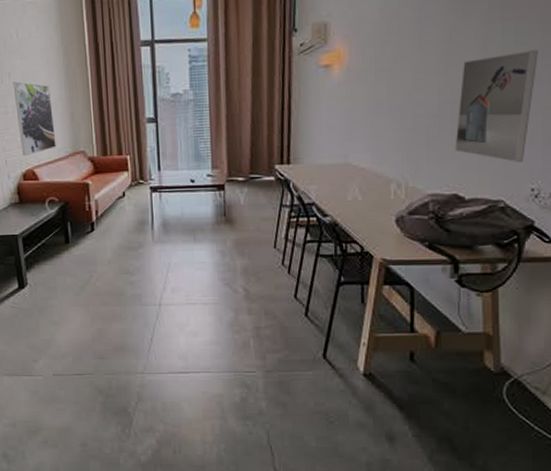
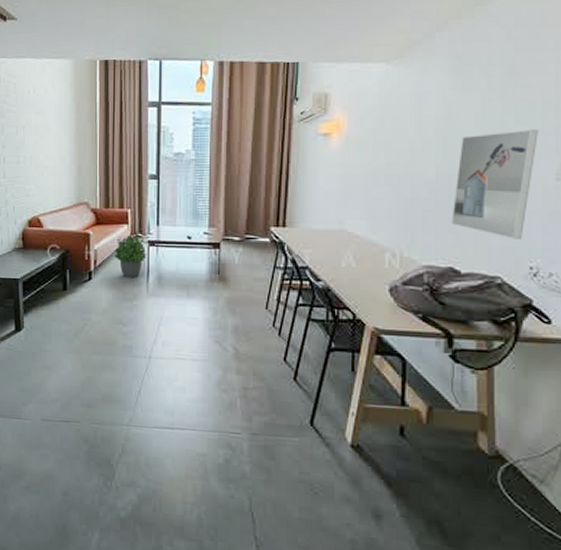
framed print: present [12,81,56,157] -> none [26,134,62,204]
potted plant: none [116,183,151,227] -> present [114,235,148,278]

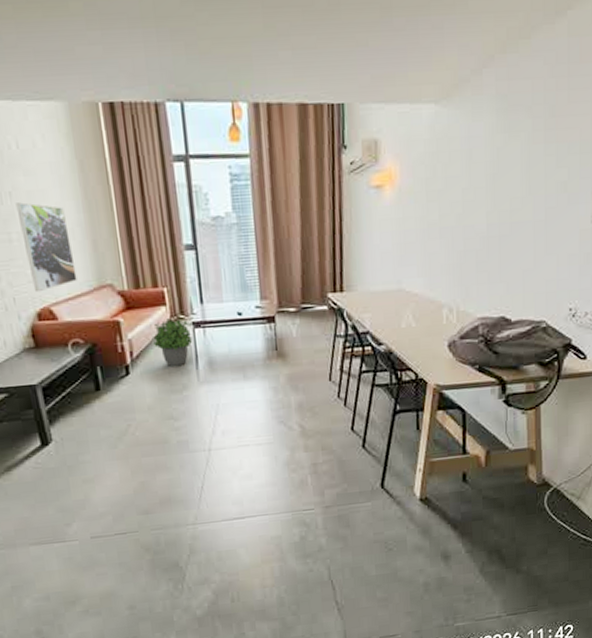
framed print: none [26,134,62,204] -> present [15,202,77,293]
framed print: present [451,129,538,239] -> none [502,172,576,284]

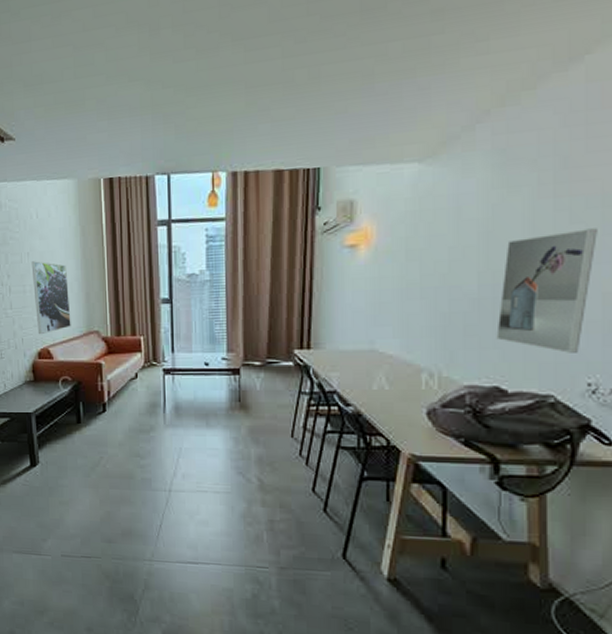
potted plant: present [153,318,193,367] -> none [128,364,163,409]
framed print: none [502,172,576,284] -> present [496,228,597,353]

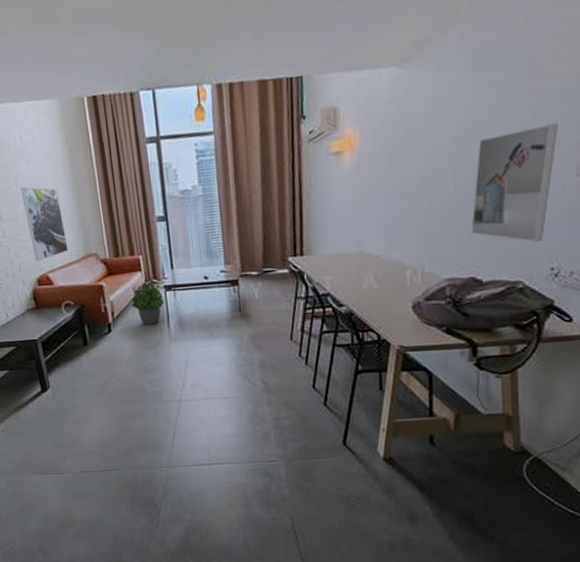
potted plant: none [128,364,163,409] -> present [131,282,165,326]

